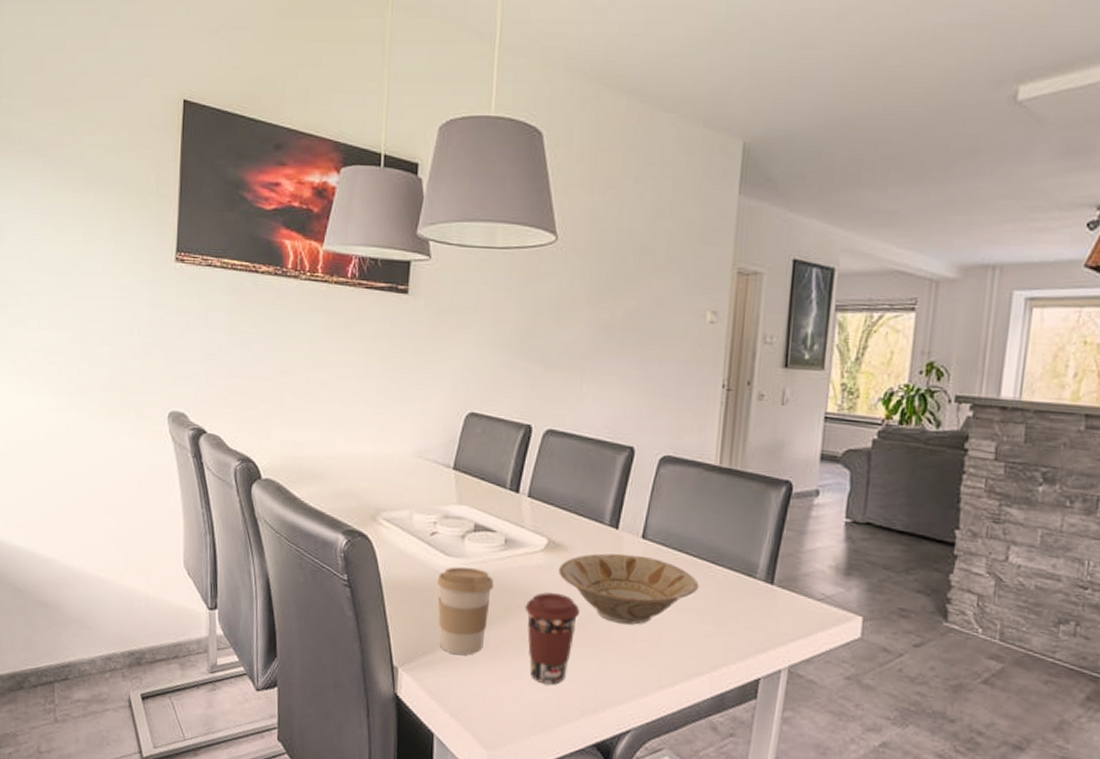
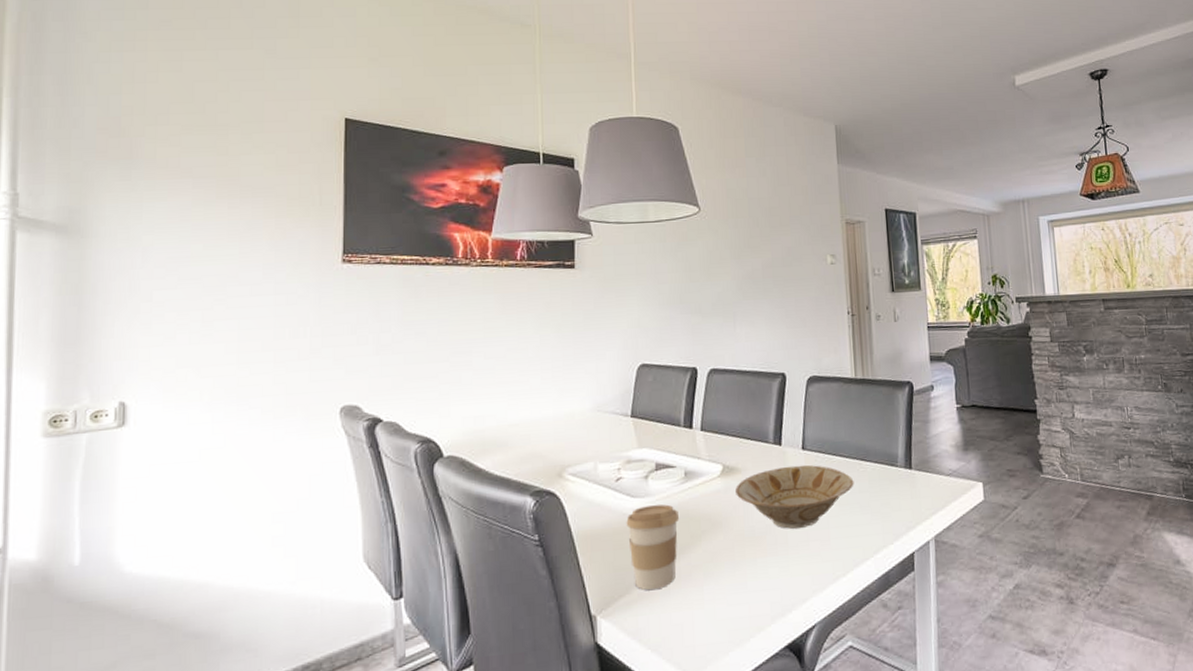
coffee cup: present [524,592,581,684] -> none [709,512,759,599]

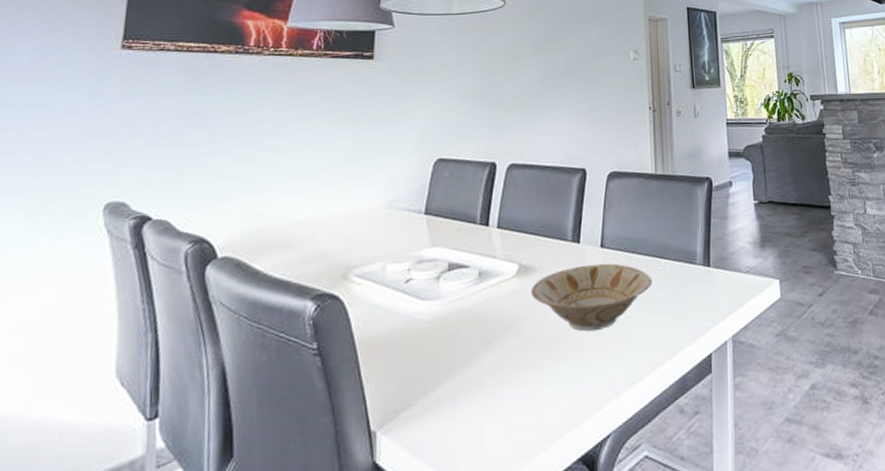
coffee cup: present [626,504,680,591] -> none [414,307,472,402]

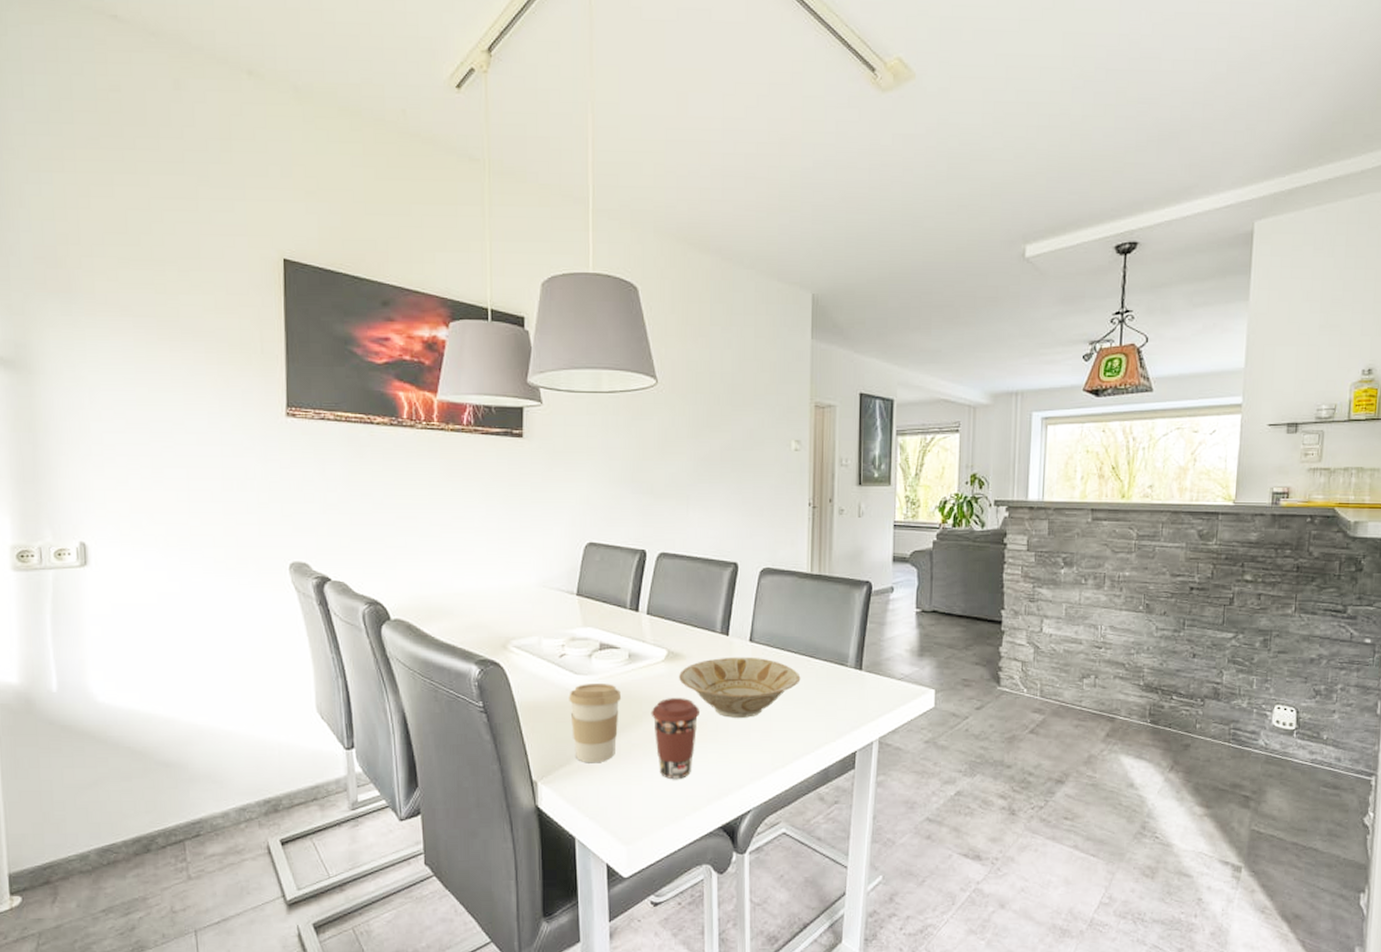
coffee cup: none [414,307,472,402] -> present [569,684,622,763]
coffee cup: none [502,314,554,409] -> present [651,698,701,779]

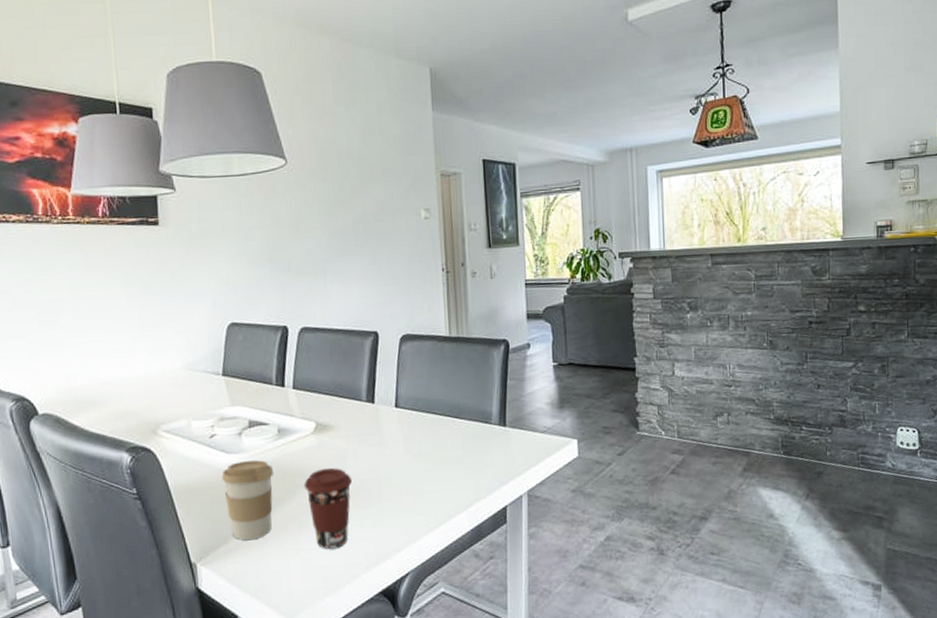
bowl: present [679,657,801,718] -> none [329,422,448,484]

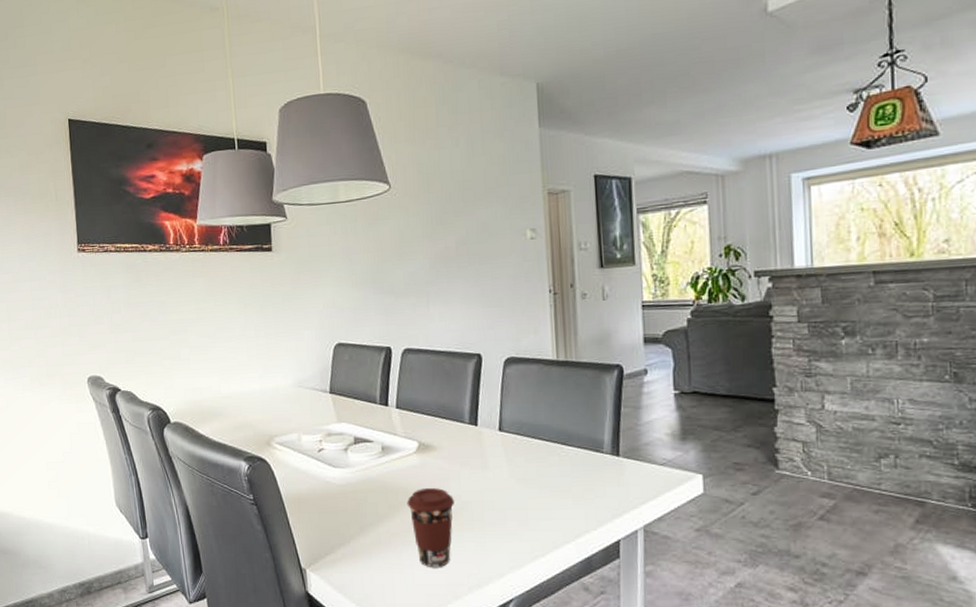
coffee cup: present [221,460,275,541] -> none [329,476,378,552]

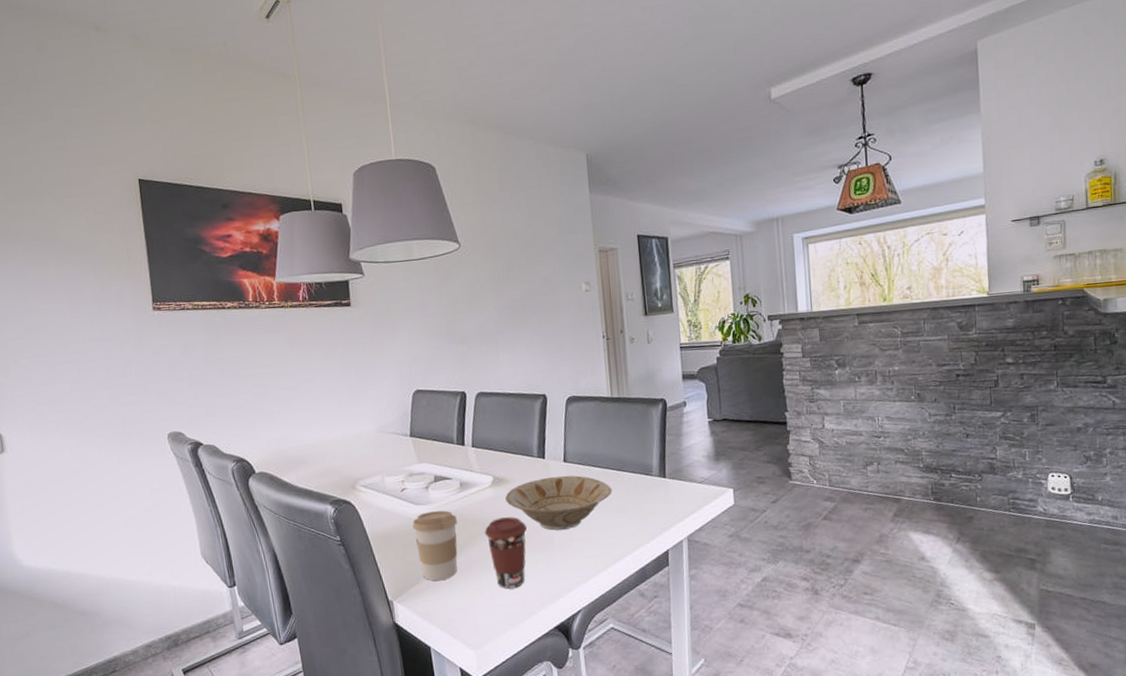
coffee cup: none [329,476,378,552] -> present [412,510,458,581]
bowl: none [431,446,555,507] -> present [505,475,612,531]

